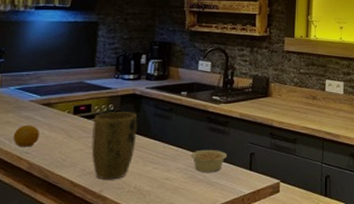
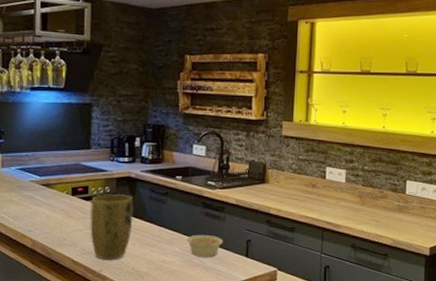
fruit: present [13,124,39,147] -> none [16,203,40,225]

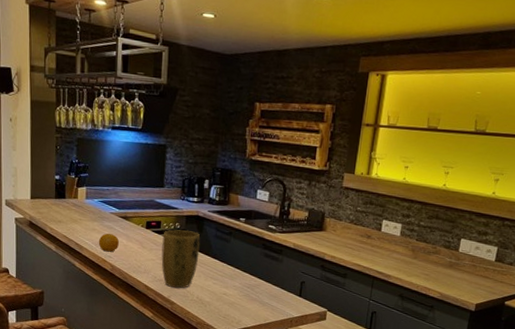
fruit: none [16,203,40,225] -> present [98,233,119,252]
legume: present [186,234,224,258] -> none [246,272,280,294]

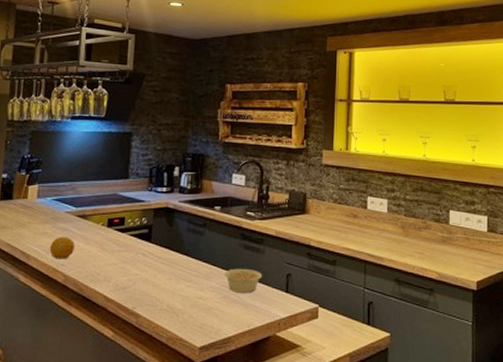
plant pot: present [161,229,200,289] -> none [124,224,171,297]
legume: none [246,272,280,294] -> present [224,268,263,294]

